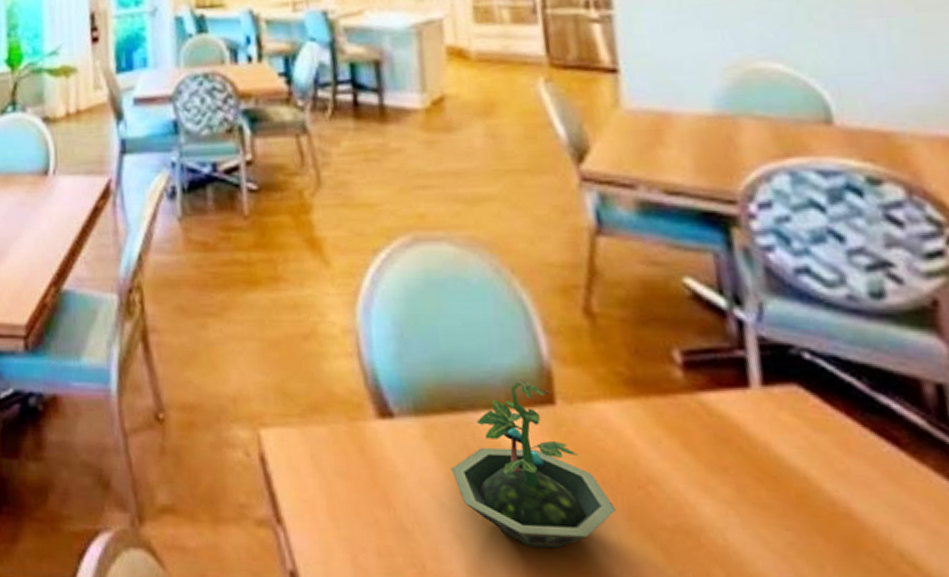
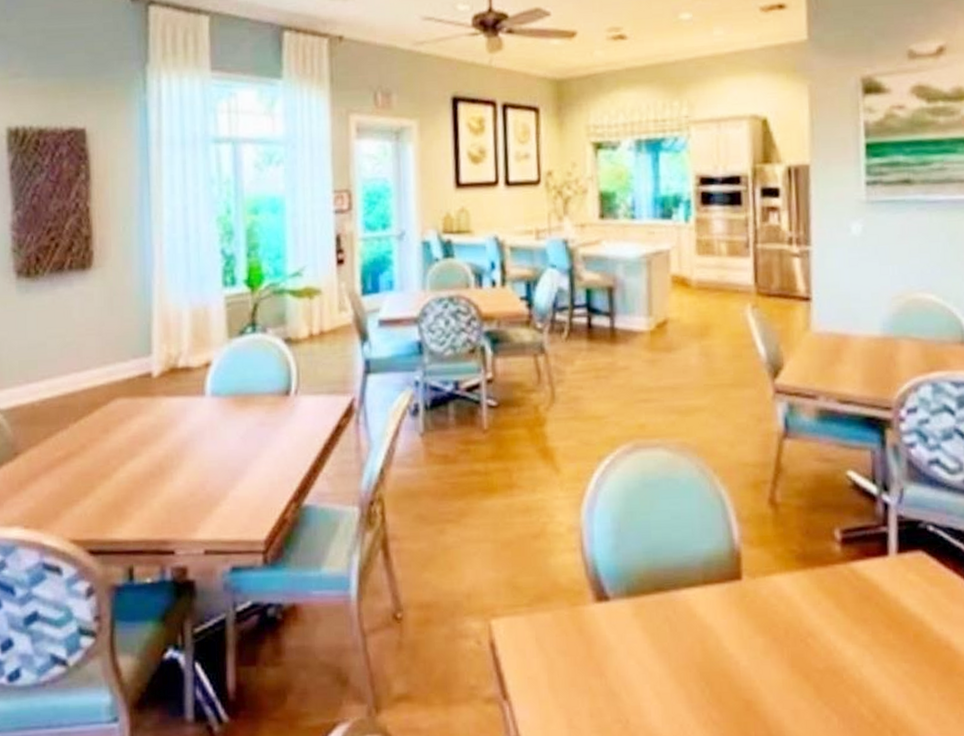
terrarium: present [451,379,616,549] -> none [654,561,782,696]

